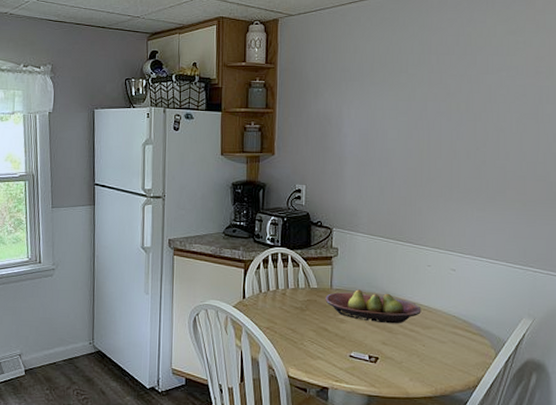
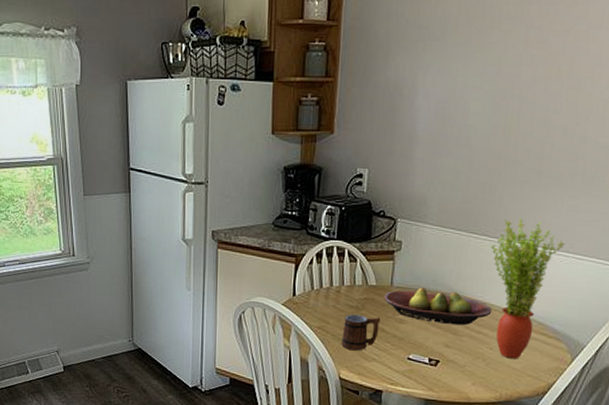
mug: none [289,315,324,350] -> present [341,314,381,351]
potted plant: none [416,228,478,355] -> present [491,218,565,359]

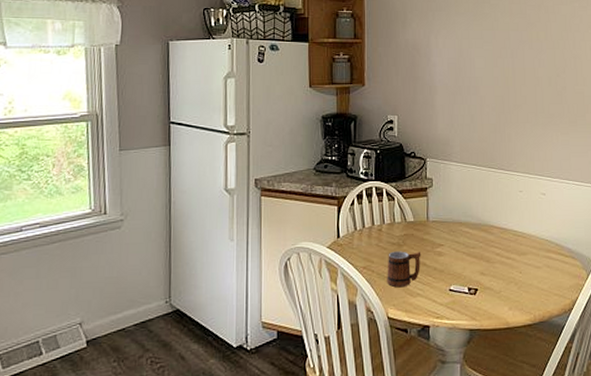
fruit bowl: present [384,287,492,326] -> none [422,220,516,253]
potted plant: present [491,218,565,359] -> none [508,153,565,280]

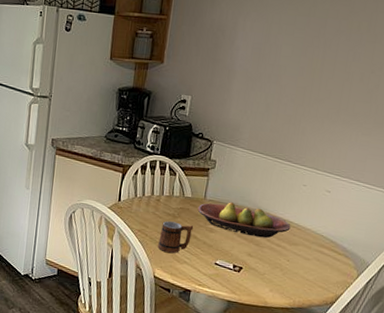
fruit bowl: none [422,220,516,253] -> present [197,202,291,238]

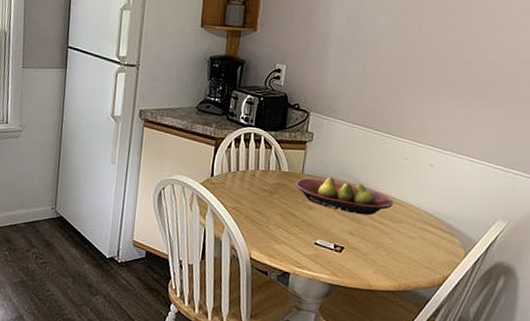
mug: present [158,221,194,254] -> none [253,197,292,233]

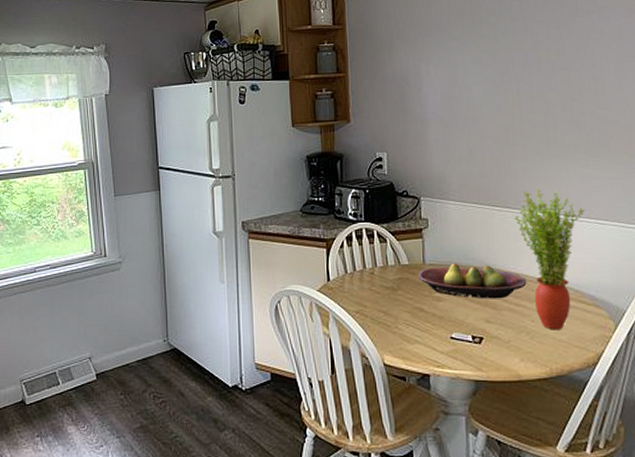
potted plant: none [394,120,459,251] -> present [515,189,585,330]

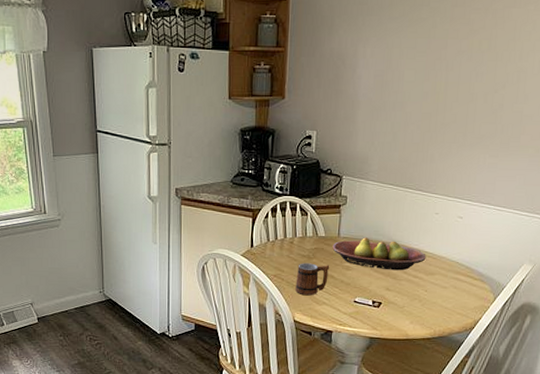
mug: none [381,295,418,334] -> present [295,263,330,296]
potted plant: present [515,189,585,330] -> none [425,175,487,299]

